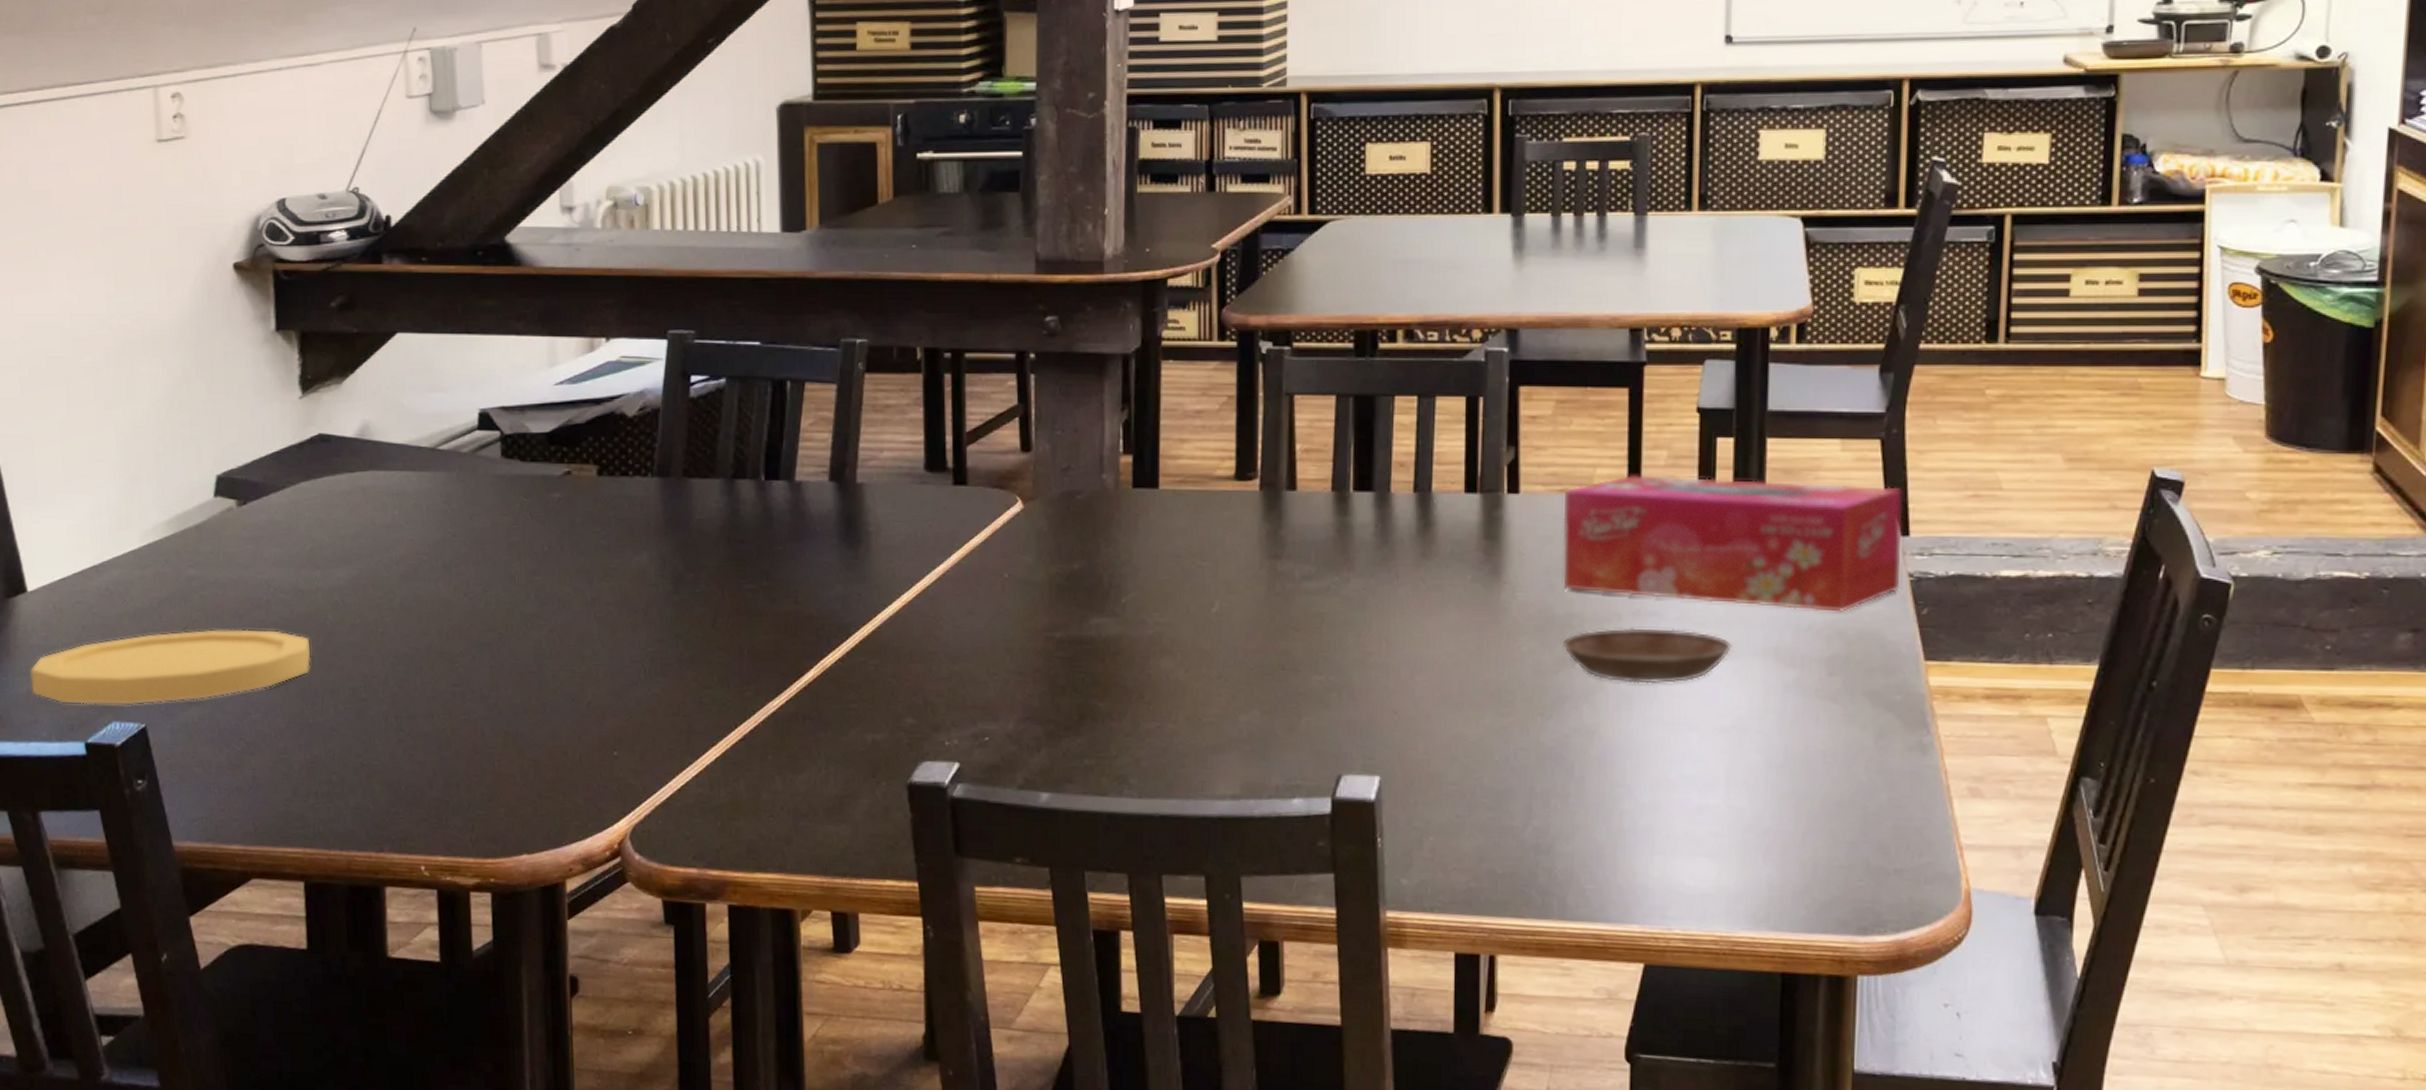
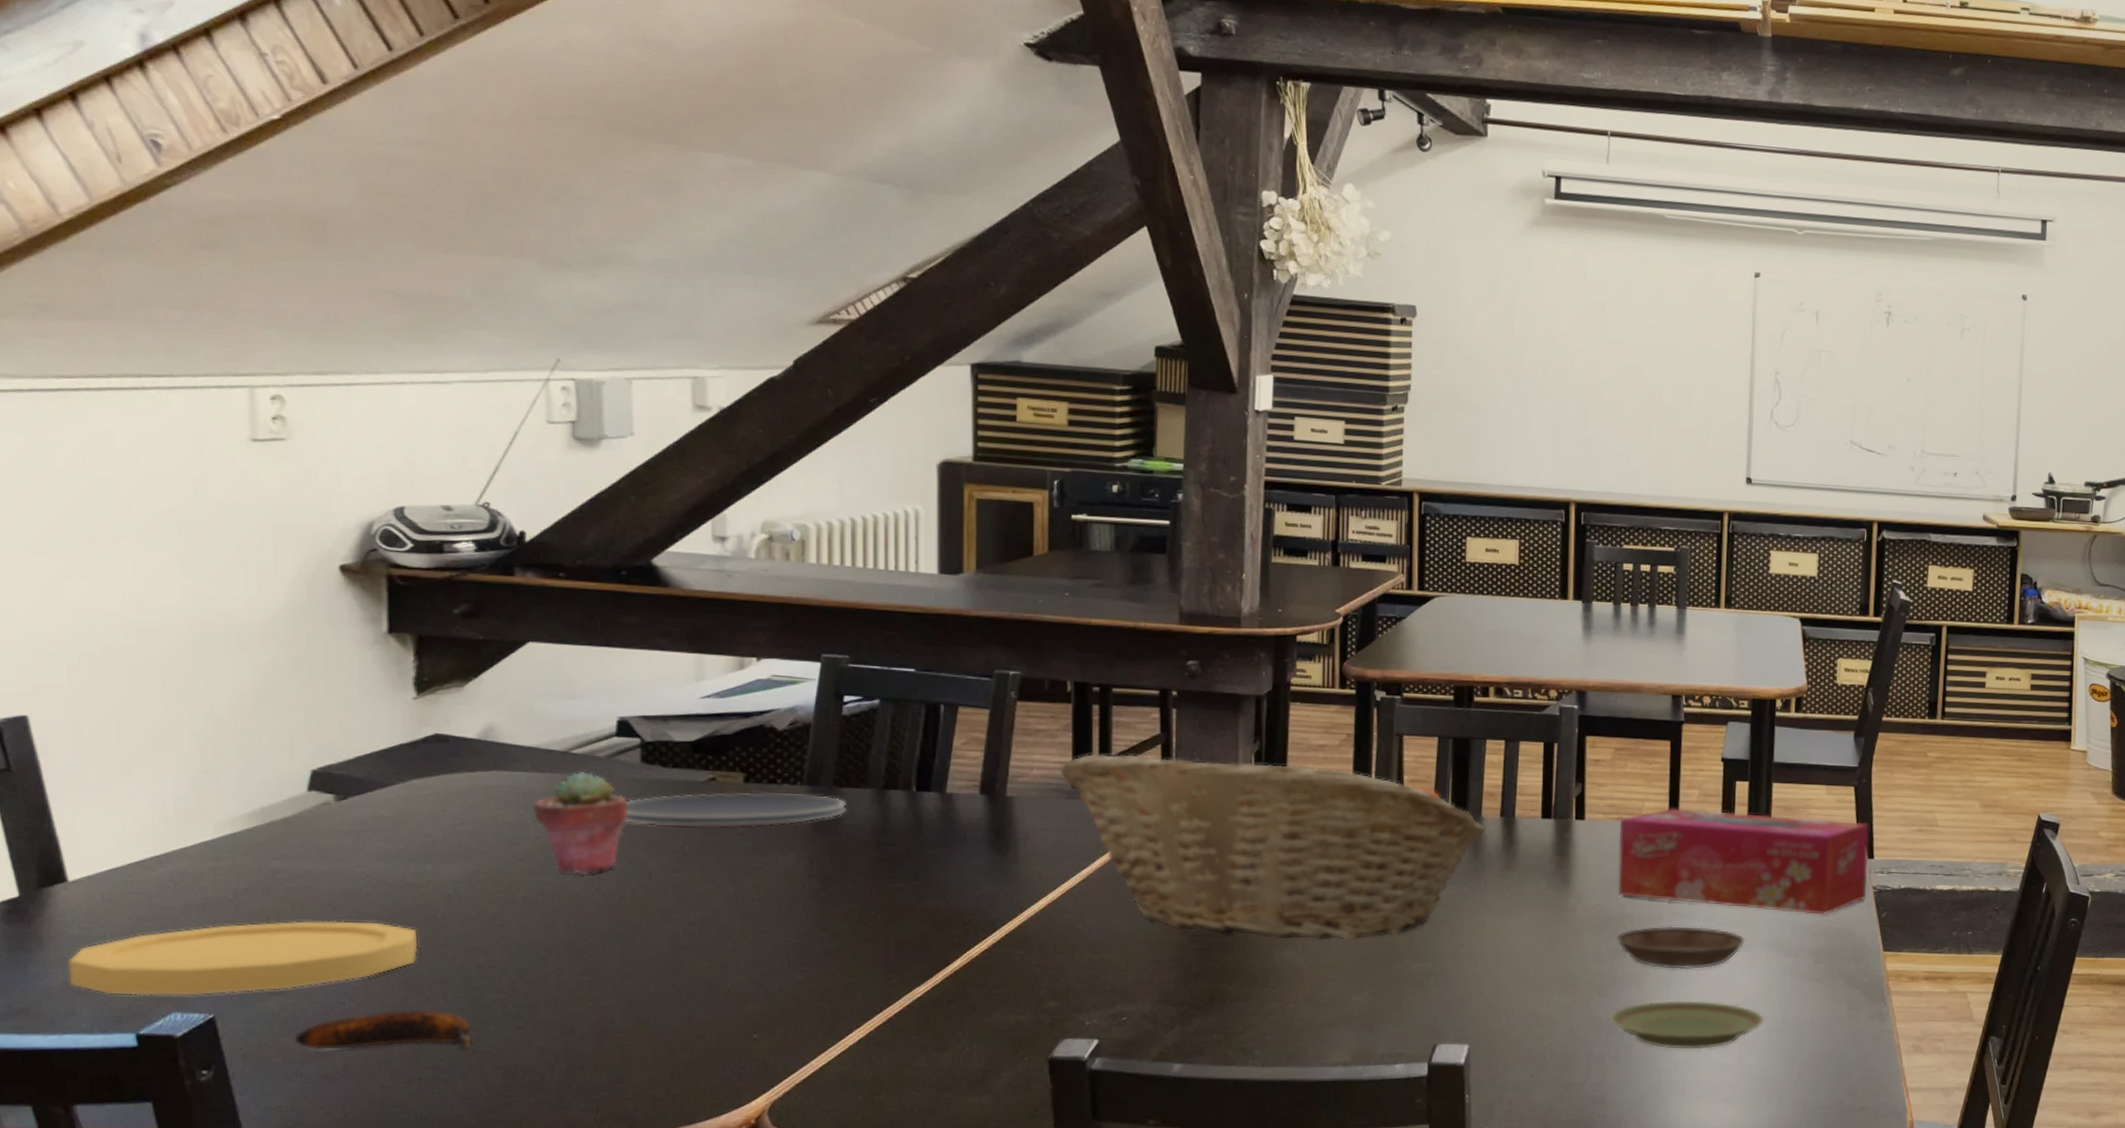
banana: none [211,720,360,764] -> present [294,1009,473,1050]
potted succulent: none [406,467,491,578] -> present [533,770,629,874]
plate: none [488,486,696,527] -> present [625,792,846,828]
fruit basket: none [911,430,1397,648] -> present [1060,753,1487,941]
plate: none [1554,724,1760,788] -> present [1608,1000,1765,1050]

